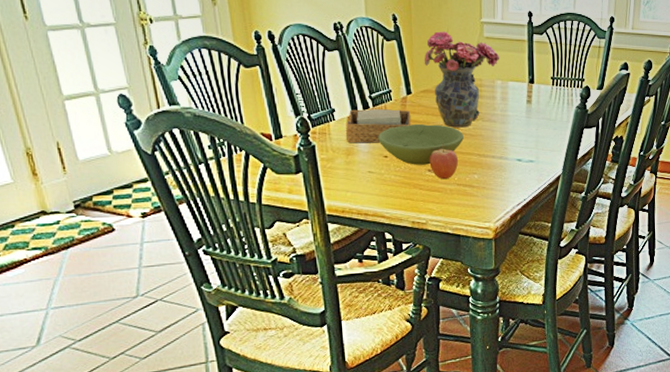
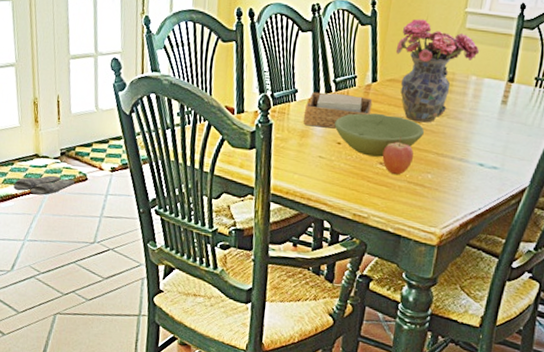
slippers: none [20,231,100,256] -> present [13,175,75,195]

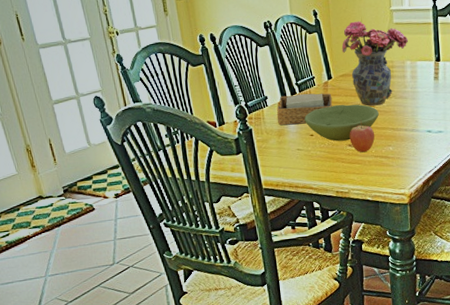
slippers: present [13,175,75,195] -> none [24,212,84,233]

